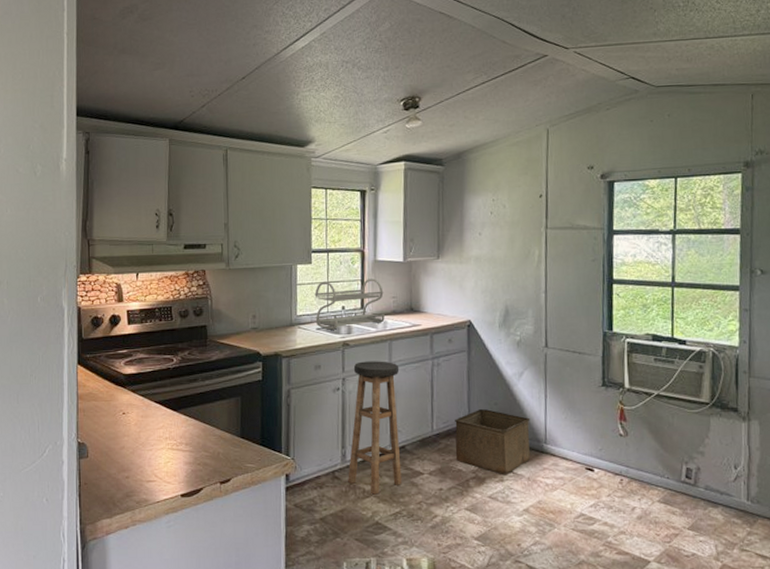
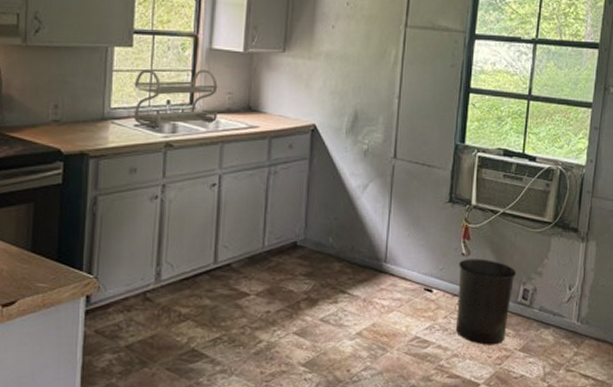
bar stool: present [348,361,402,495] -> none [161,166,231,318]
storage bin: present [455,409,531,475] -> none [287,224,372,297]
waste bin: none [618,439,678,523] -> present [455,258,517,345]

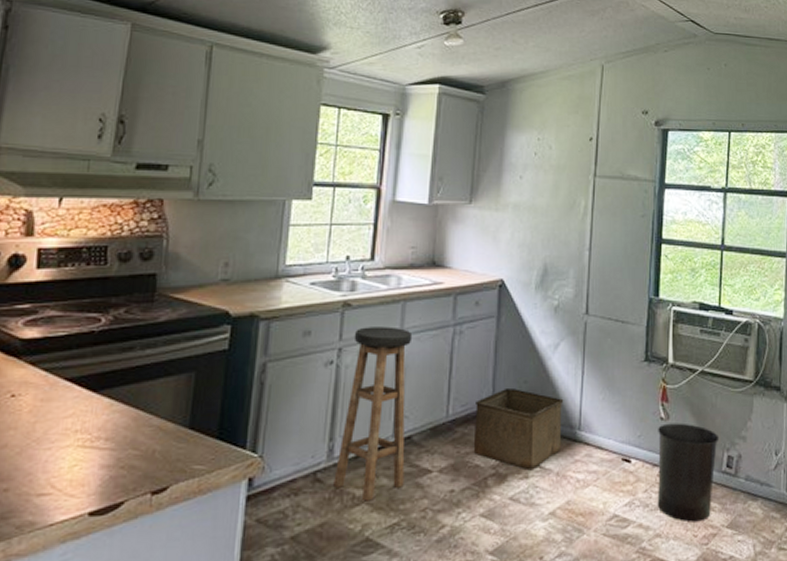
dish rack: present [133,69,219,127] -> none [309,223,401,285]
bar stool: none [161,166,231,318] -> present [333,326,413,502]
storage bin: none [287,224,372,297] -> present [473,389,564,471]

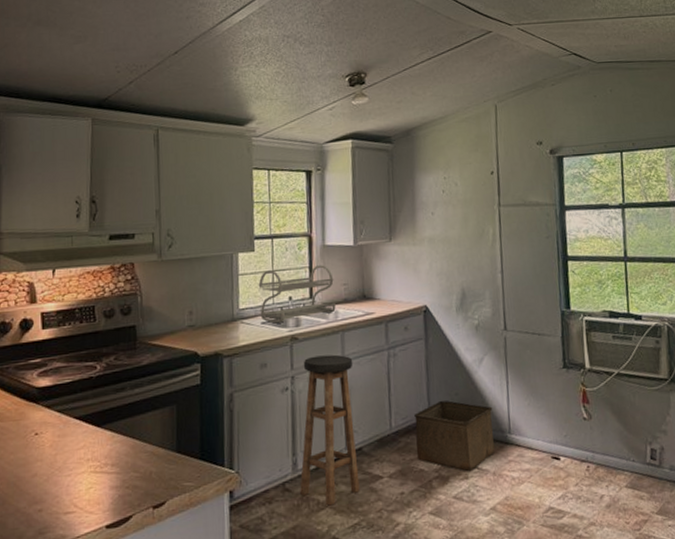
dish rack: none [309,223,401,285] -> present [258,265,337,324]
waste bin: present [657,423,720,522] -> none [582,421,641,511]

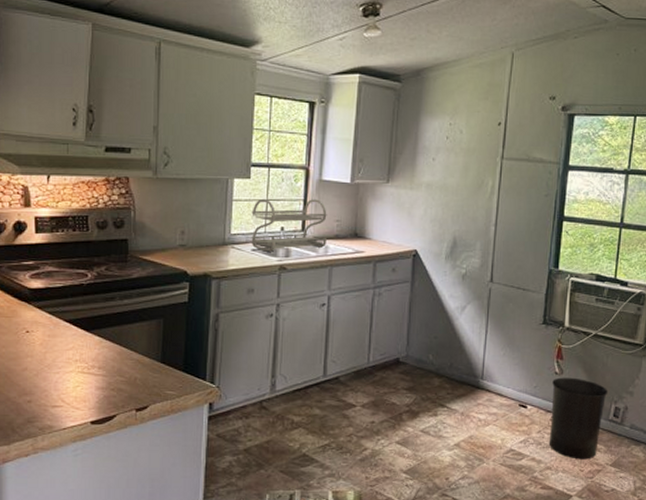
bar stool: present [300,354,360,506] -> none [276,287,339,426]
storage bin: present [414,401,496,472] -> none [390,342,469,410]
waste bin: none [582,421,641,511] -> present [548,377,608,459]

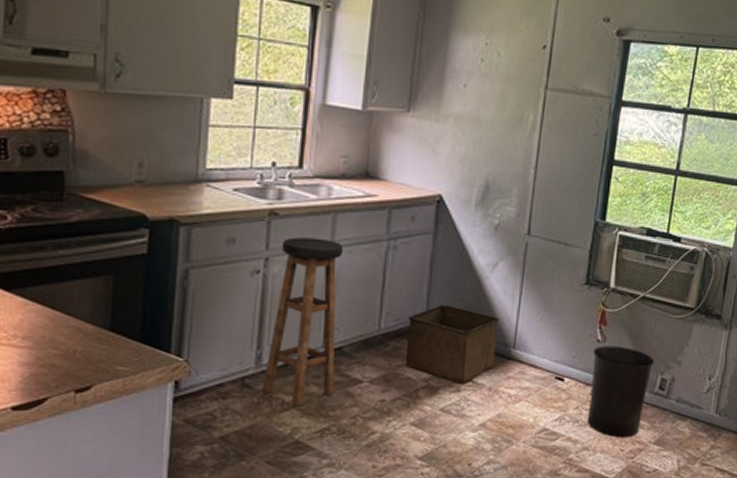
dish rack: present [251,199,328,252] -> none [232,126,332,193]
bar stool: none [276,287,339,426] -> present [262,237,344,407]
storage bin: none [390,342,469,410] -> present [405,306,500,385]

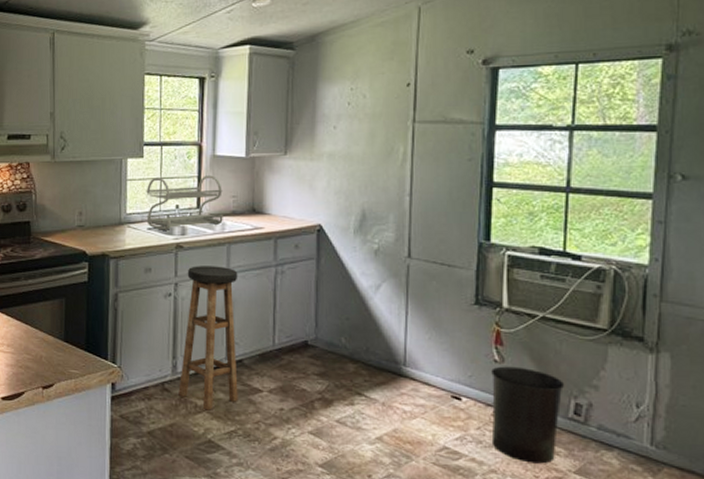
dish rack: none [232,126,332,193] -> present [146,175,224,230]
storage bin: present [405,306,500,385] -> none [299,324,388,399]

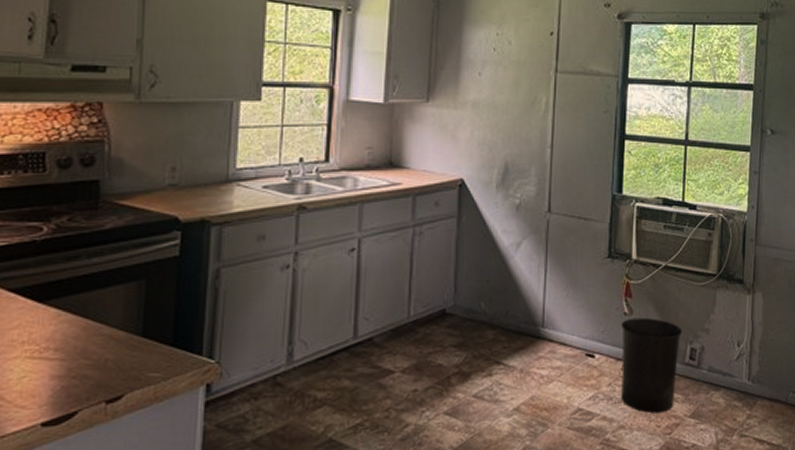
dish rack: present [146,175,224,230] -> none [262,123,357,189]
bar stool: present [178,266,238,411] -> none [294,229,371,404]

